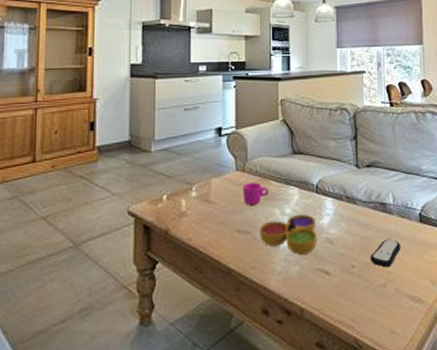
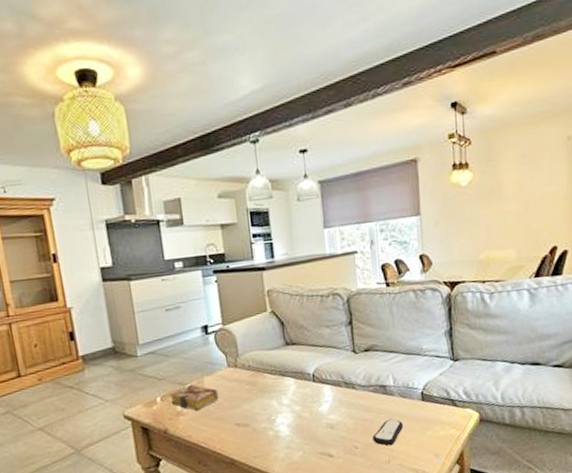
book: none [176,185,224,213] -> present [170,384,219,411]
mug: present [243,182,269,205] -> none [237,377,265,400]
decorative bowl: present [260,214,317,255] -> none [258,402,318,442]

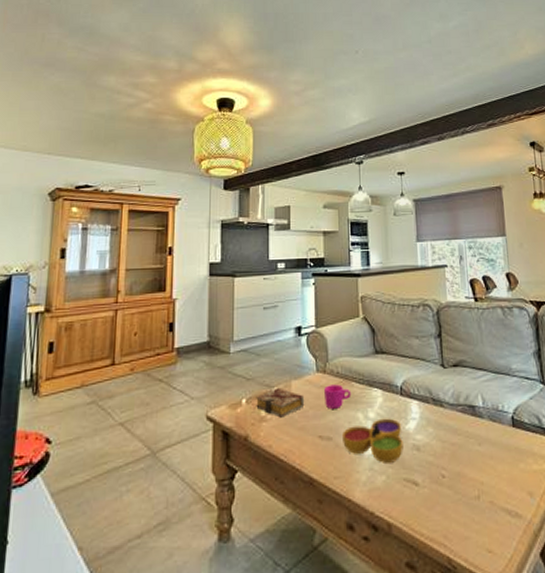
mug: none [237,377,265,400] -> present [324,384,352,409]
decorative bowl: none [258,402,318,442] -> present [343,418,403,463]
remote control: present [373,418,404,446] -> none [461,445,494,478]

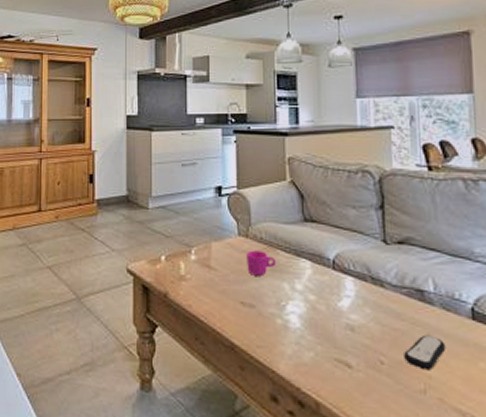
book: present [256,387,305,418] -> none [175,248,226,279]
decorative bowl: present [343,418,403,463] -> none [266,291,335,340]
remote control: none [461,445,494,478] -> present [404,334,446,371]

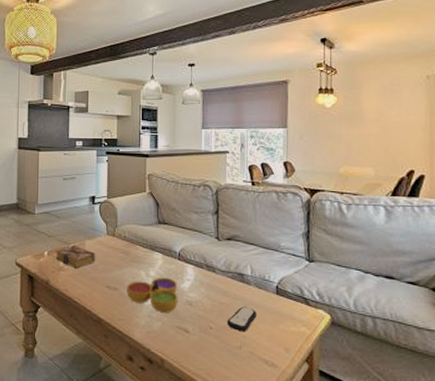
book: none [175,248,226,279] -> present [56,245,96,269]
mug: present [247,250,277,276] -> none [113,246,136,266]
decorative bowl: none [266,291,335,340] -> present [127,277,178,313]

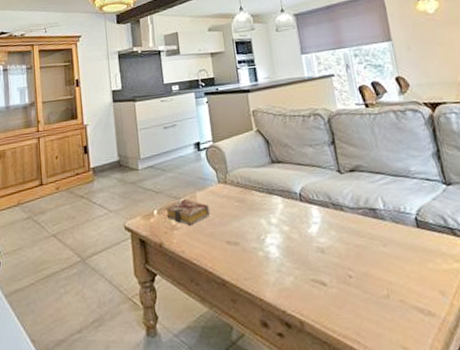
decorative bowl: present [127,277,178,313] -> none [248,223,308,265]
remote control: present [227,306,257,332] -> none [367,246,400,278]

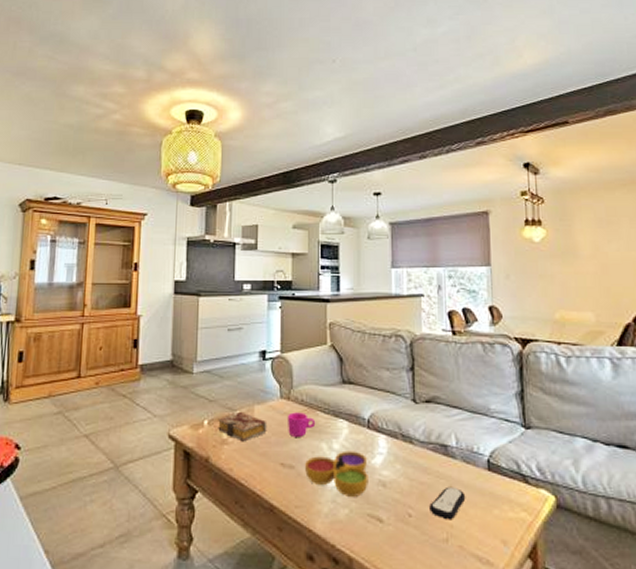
mug: none [227,193,253,217] -> present [288,412,316,437]
decorative bowl: none [248,223,308,265] -> present [305,450,368,497]
remote control: none [367,246,400,278] -> present [429,486,466,520]

